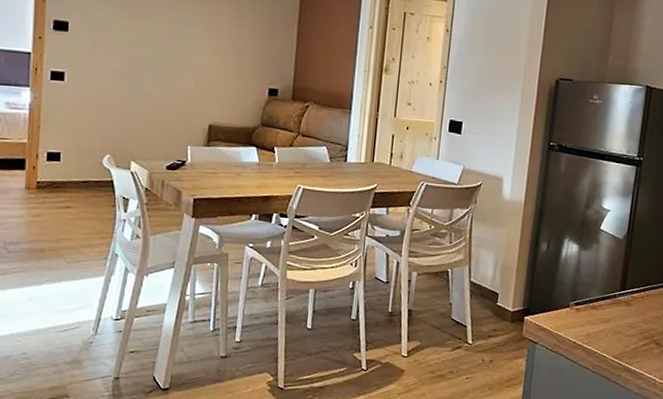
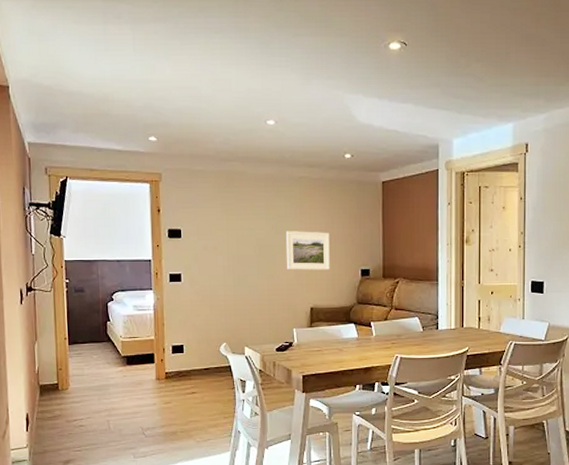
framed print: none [186,37,237,85] -> present [286,231,330,270]

